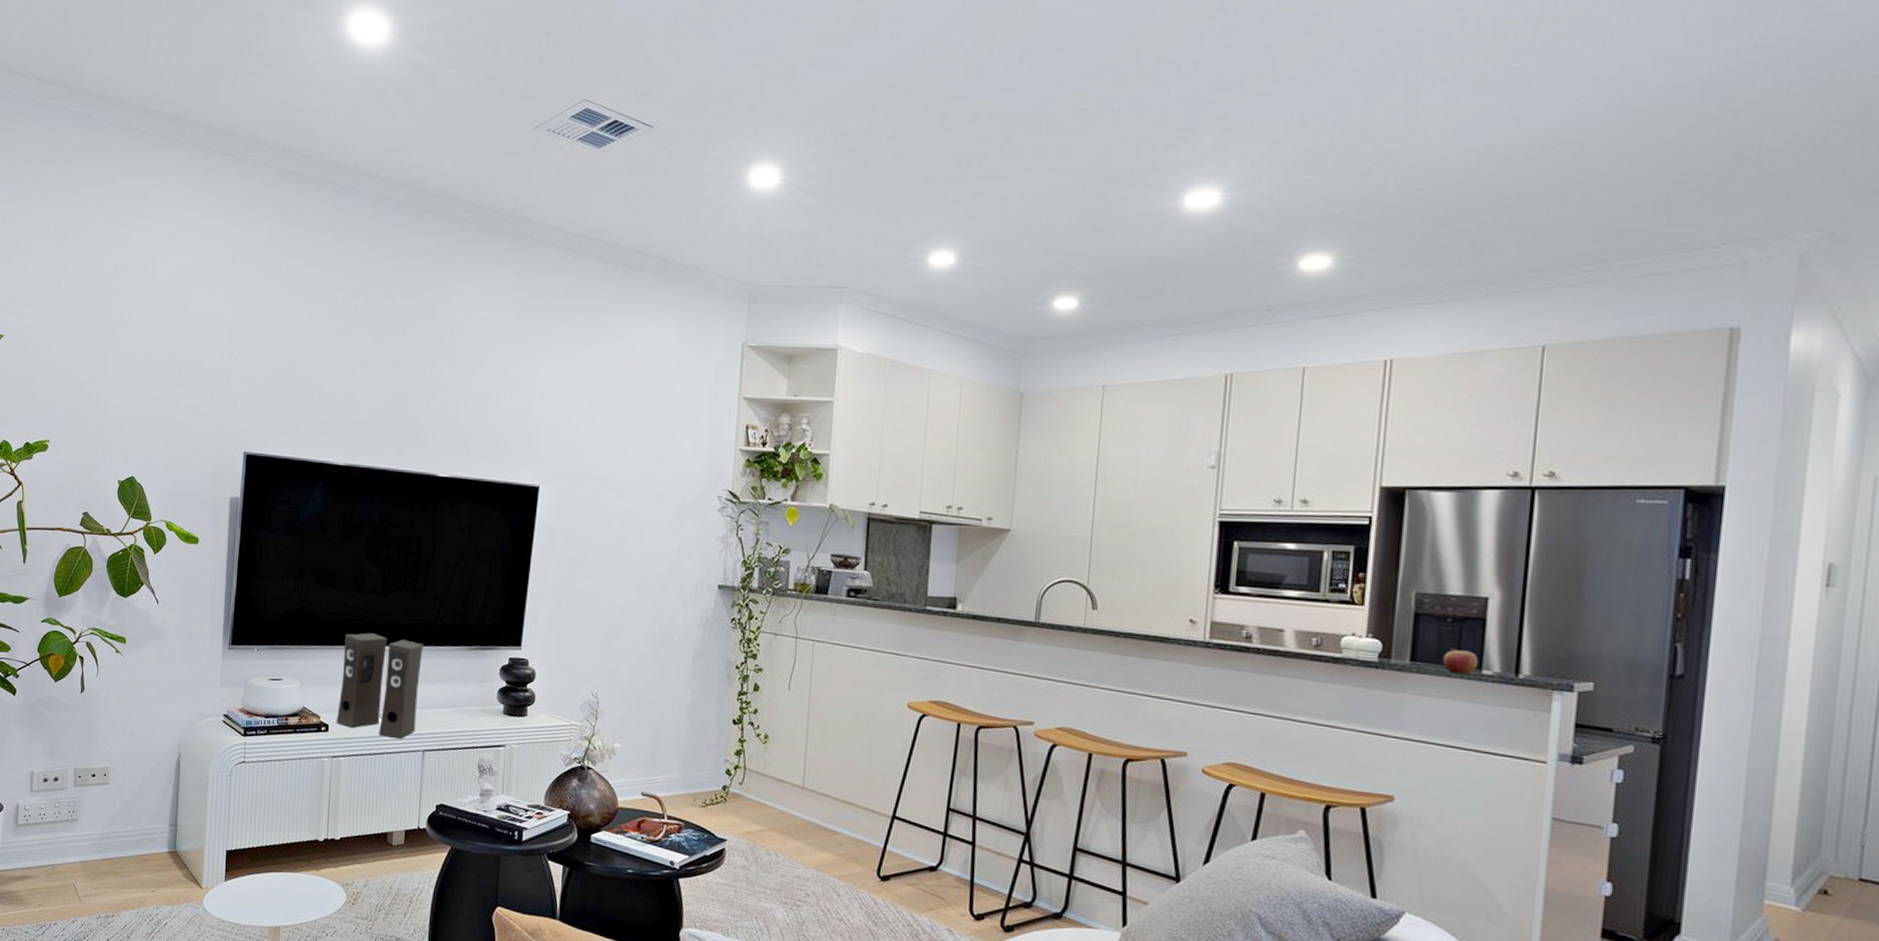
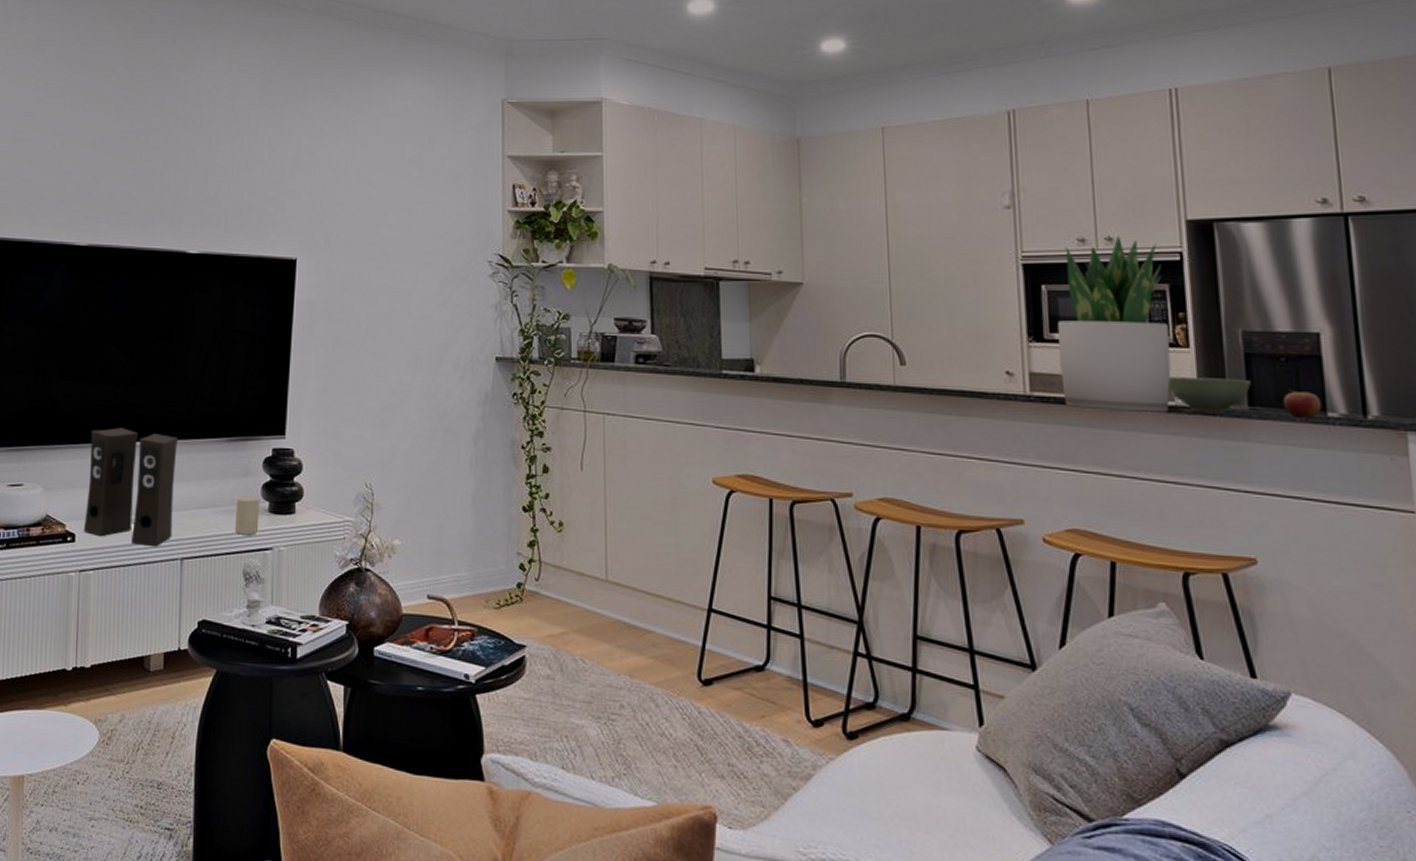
candle: none [471,698,495,733] -> present [234,495,260,535]
planter: none [1239,499,1350,664] -> present [1058,236,1171,414]
bowl: none [1338,631,1416,667] -> present [1168,377,1251,414]

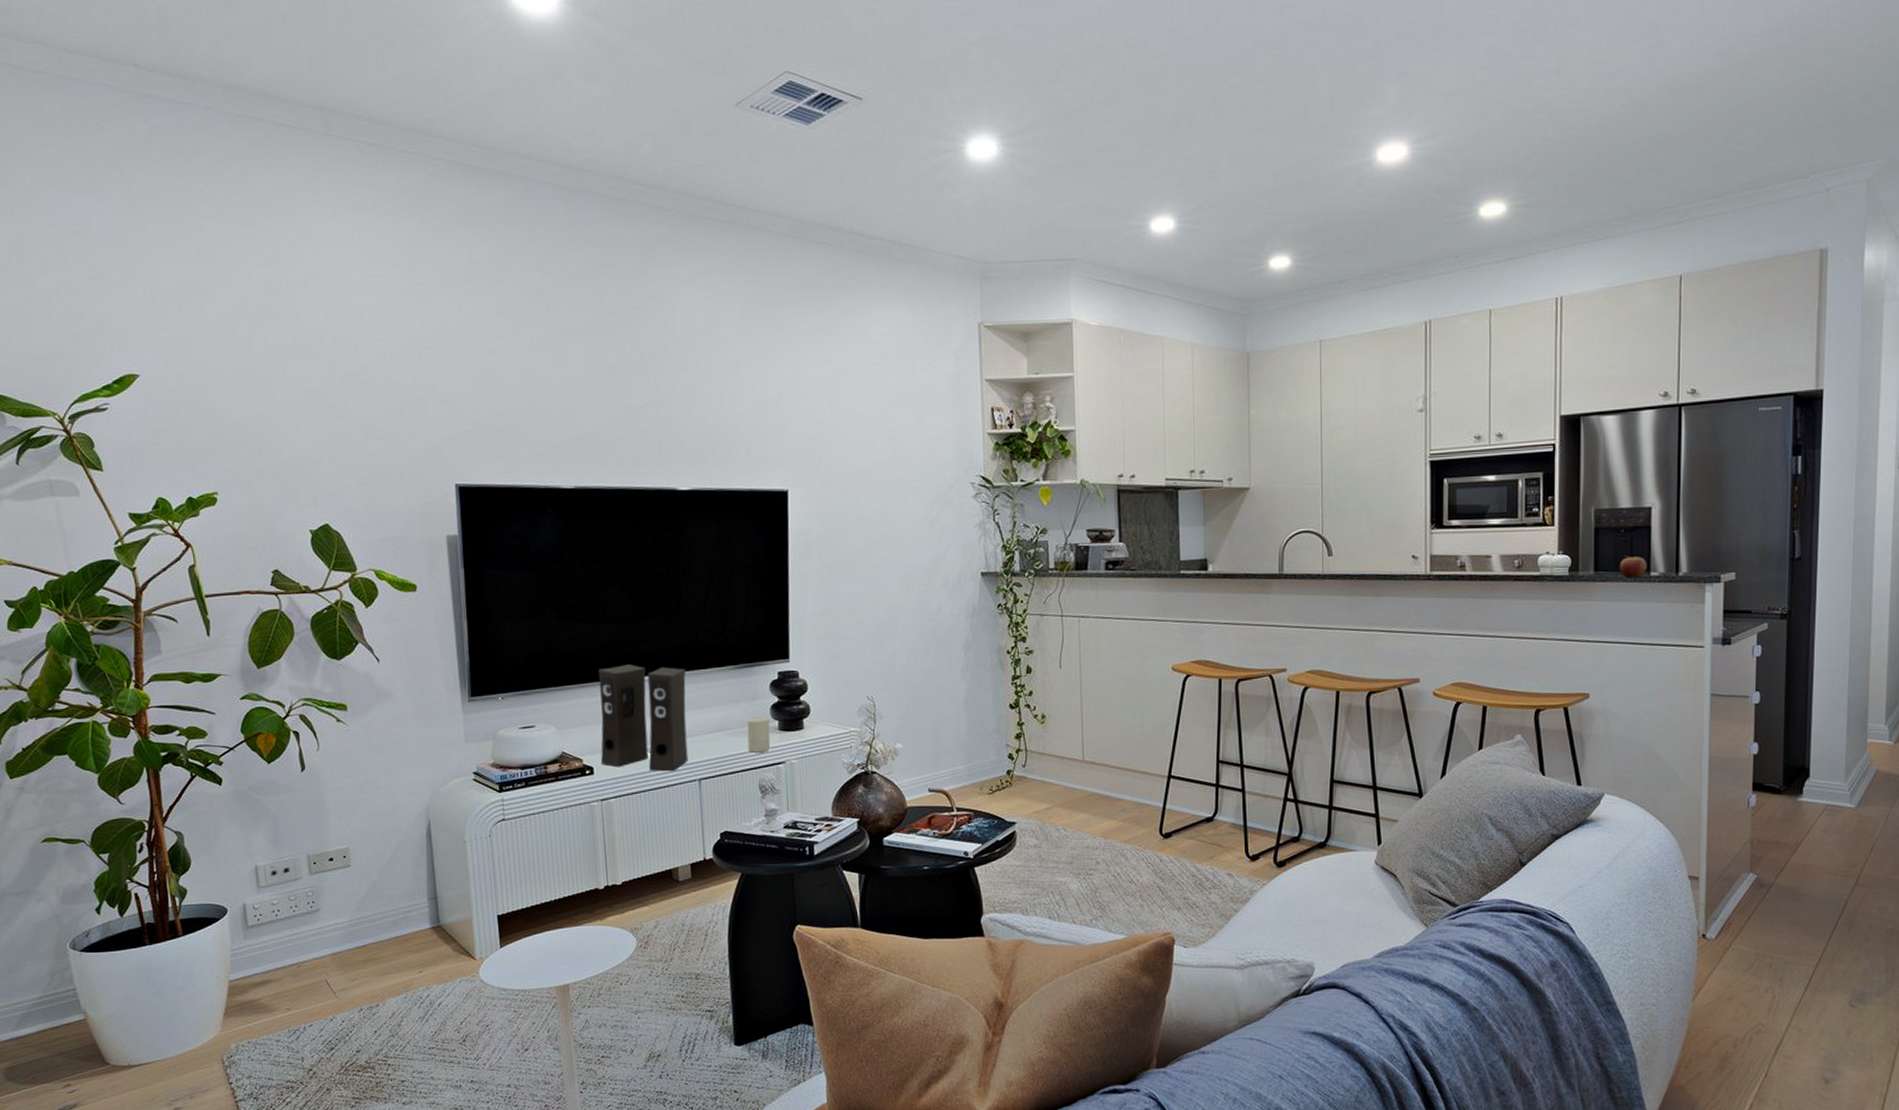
planter: present [1058,236,1171,414] -> none [1455,432,1539,584]
bowl: present [1168,377,1251,414] -> none [1536,549,1597,580]

